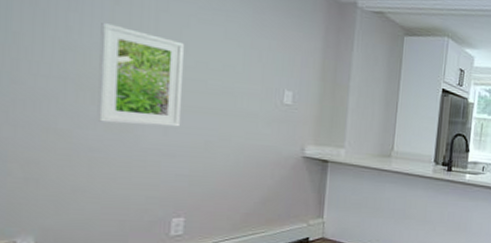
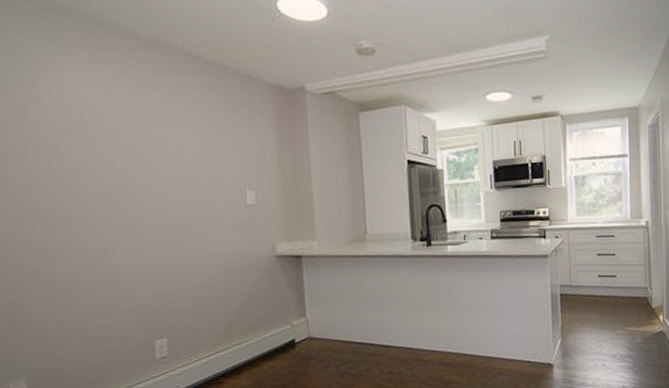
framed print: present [97,21,185,127] -> none [58,153,150,254]

